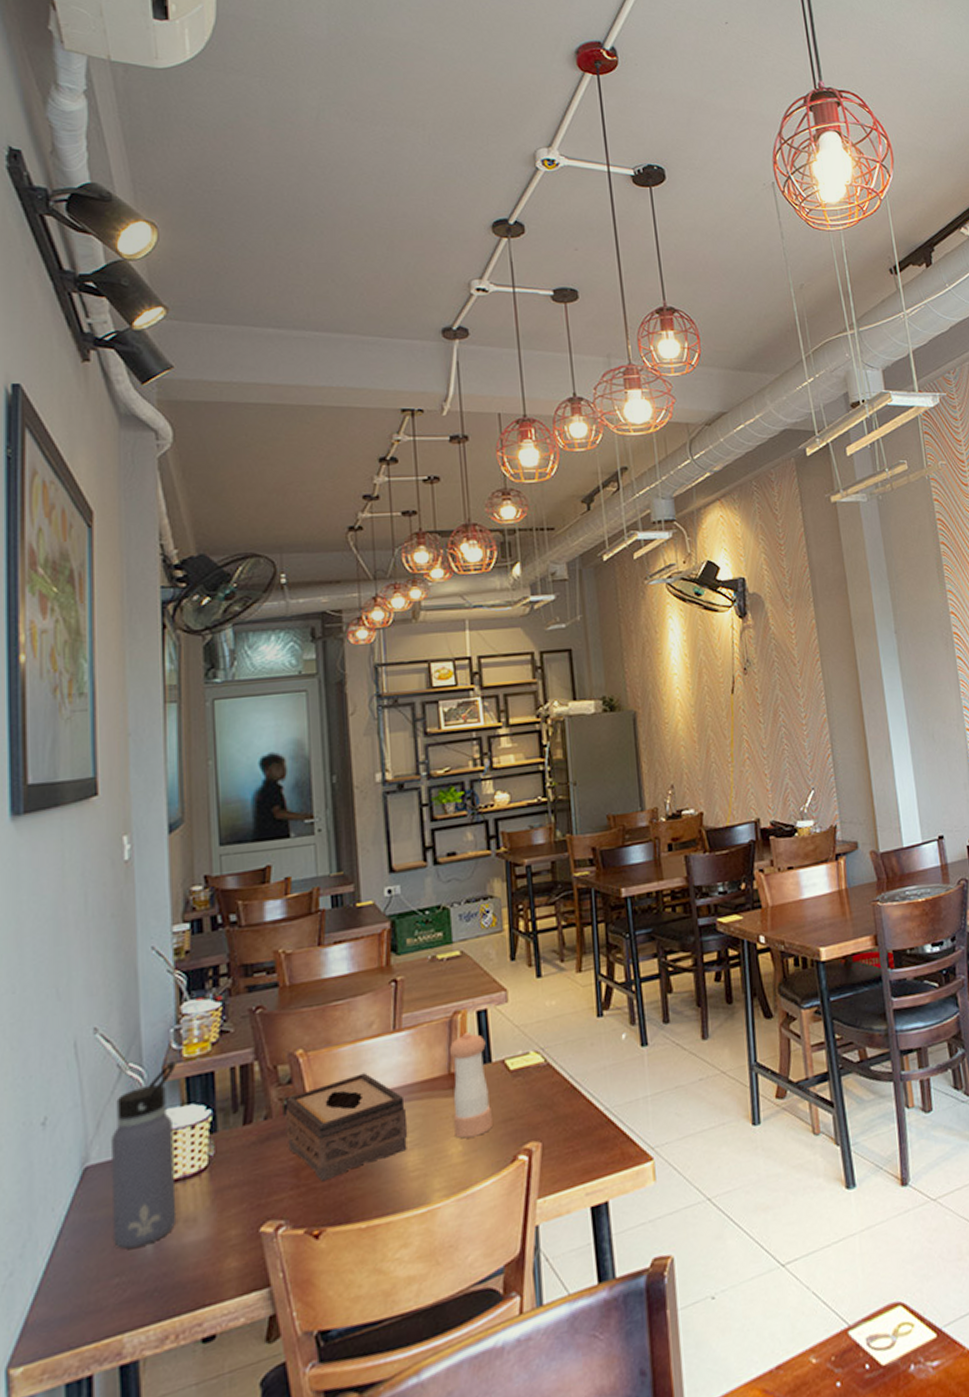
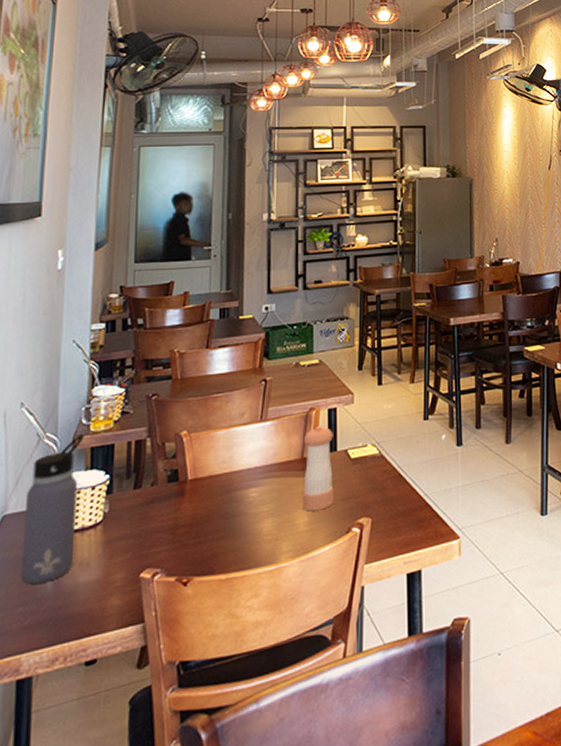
tissue box: present [285,1073,408,1182] -> none [167,453,266,540]

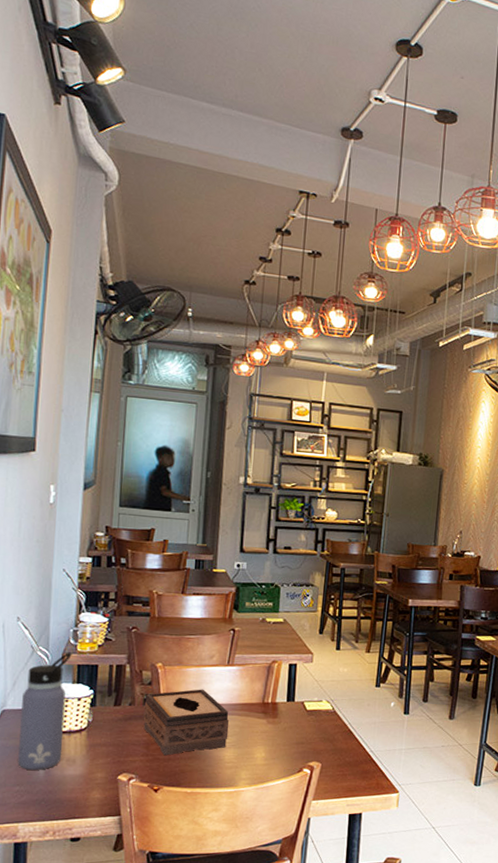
tissue box: none [167,453,266,540] -> present [143,689,230,756]
pepper shaker: present [303,426,334,512] -> none [261,677,292,749]

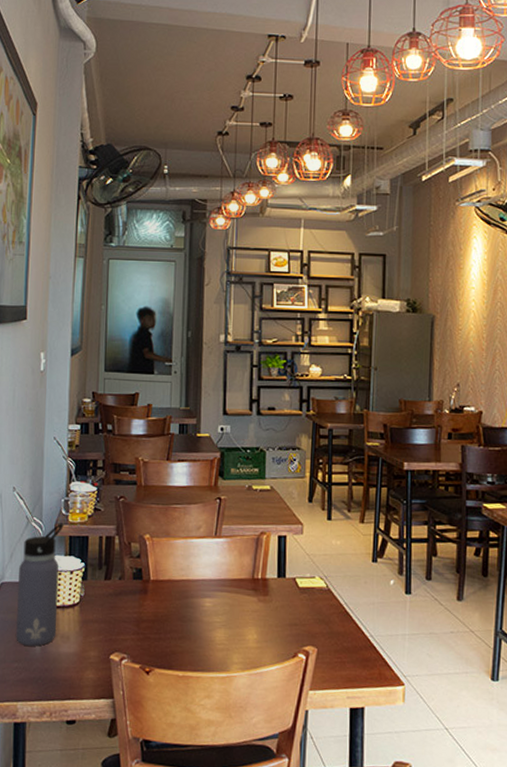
tissue box: present [143,689,230,756] -> none [133,562,219,635]

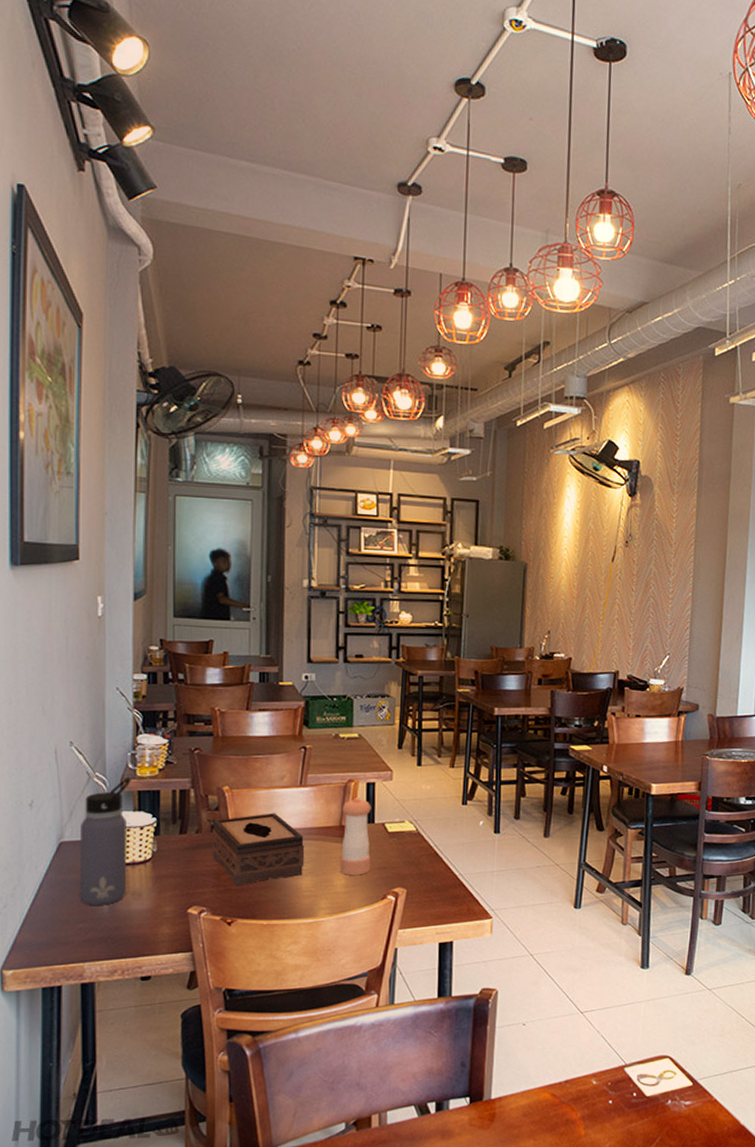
tissue box: none [133,562,219,635] -> present [211,813,305,886]
pepper shaker: none [252,550,283,631] -> present [340,798,371,876]

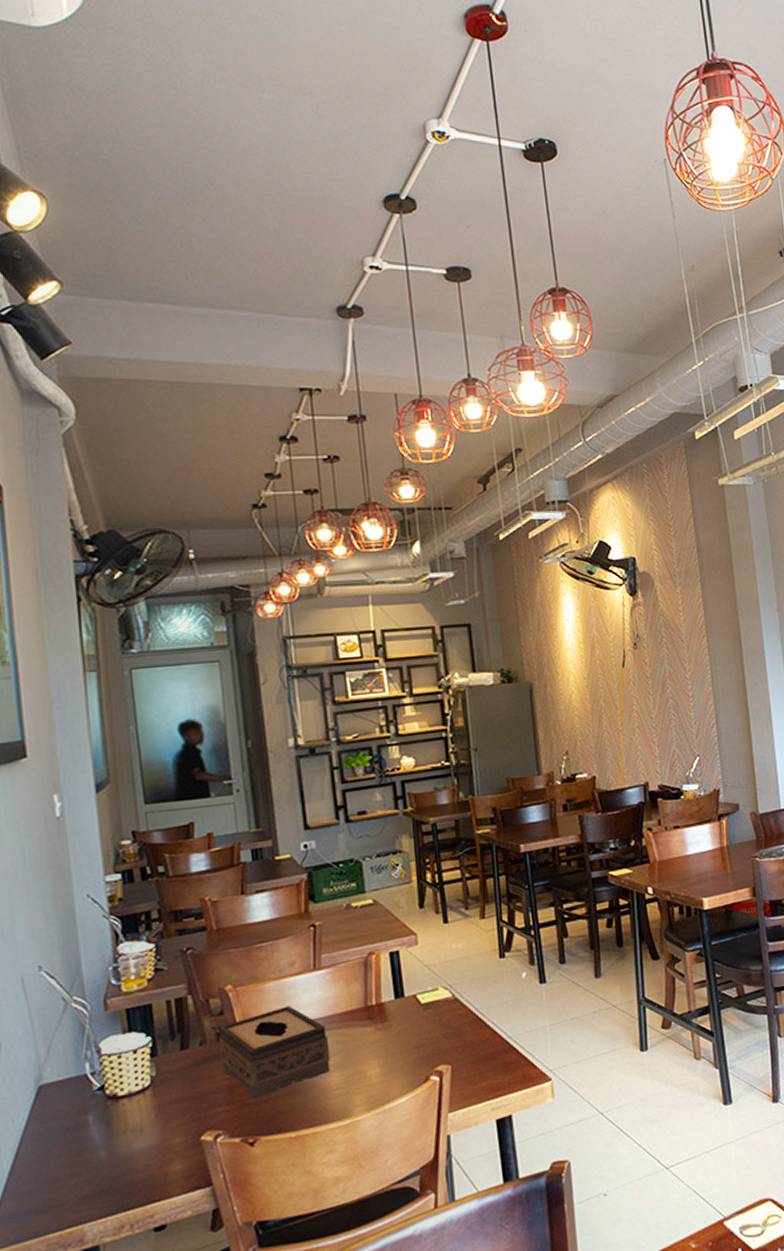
water bottle: present [80,777,131,905] -> none [61,995,125,1155]
pepper shaker: present [340,798,371,876] -> none [365,971,406,1062]

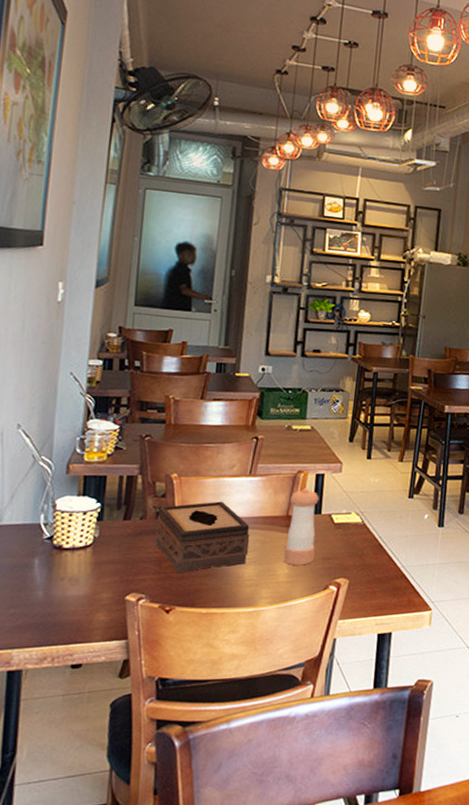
pepper shaker: none [365,971,406,1062] -> present [284,488,319,565]

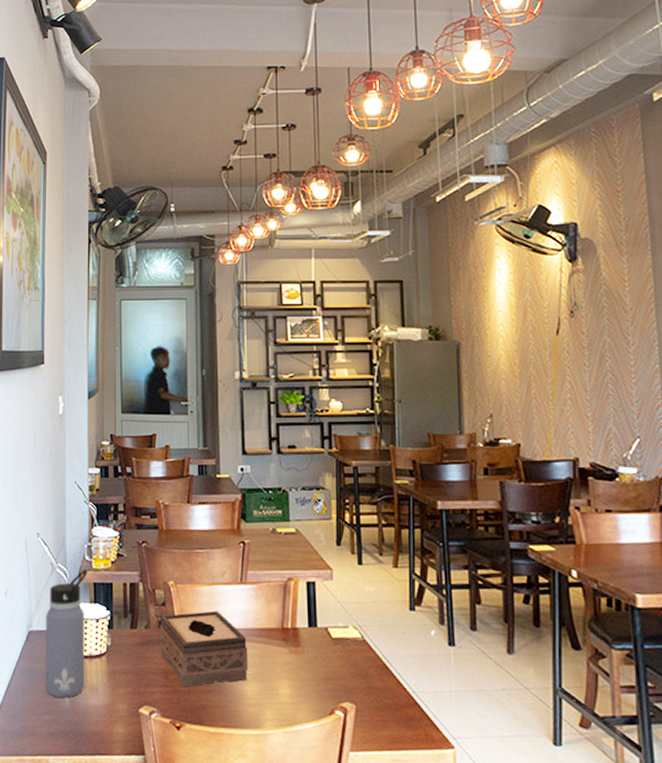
water bottle: none [14,462,78,591] -> present [45,569,88,698]
pepper shaker: present [284,488,319,565] -> none [283,598,315,685]

